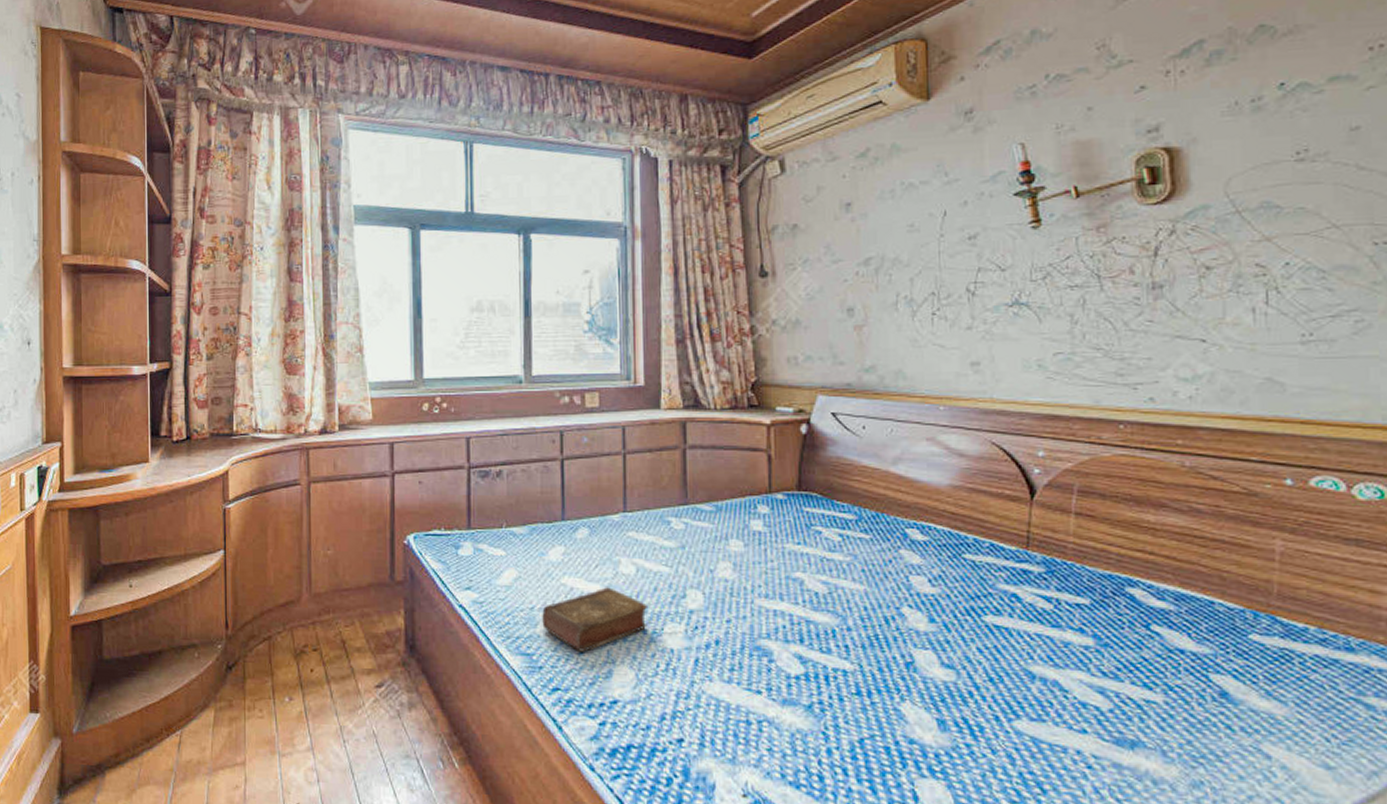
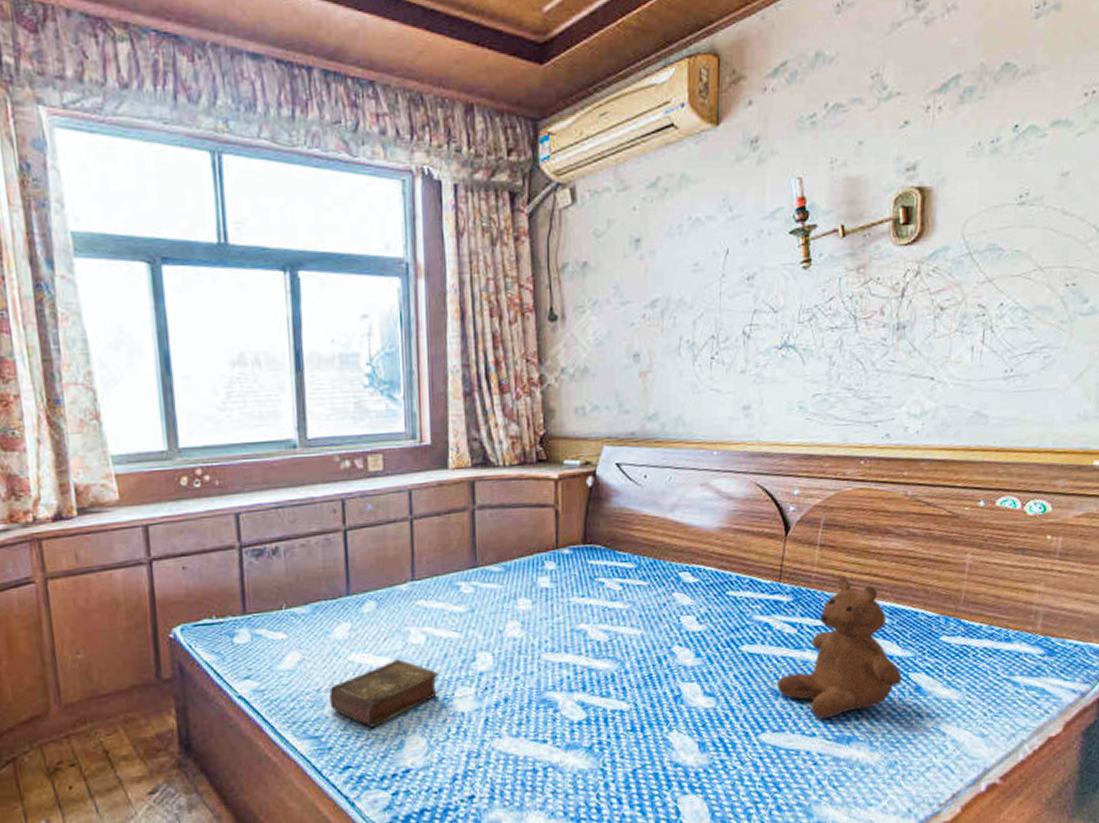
teddy bear: none [1032,550,1199,715] -> present [777,576,902,720]

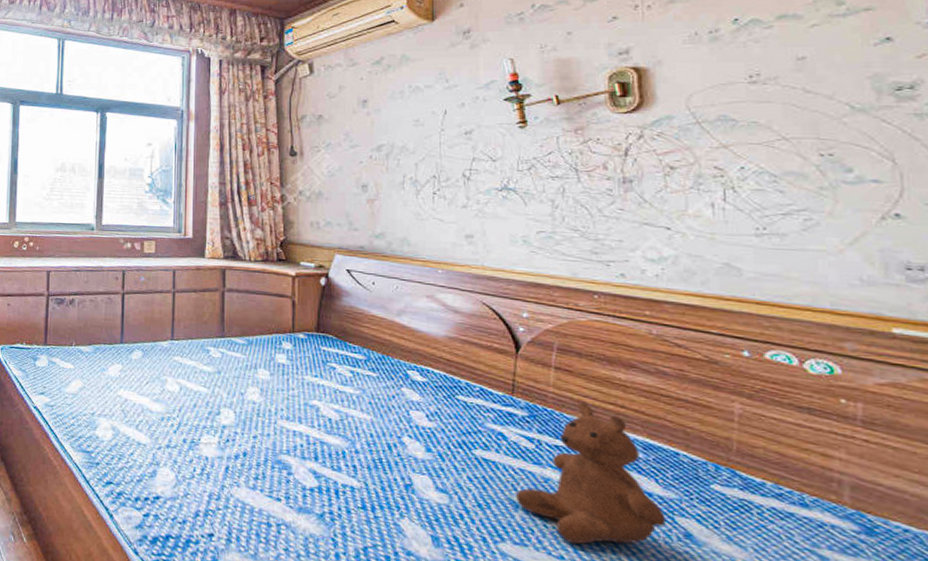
book: present [329,659,438,727] -> none [101,401,188,454]

